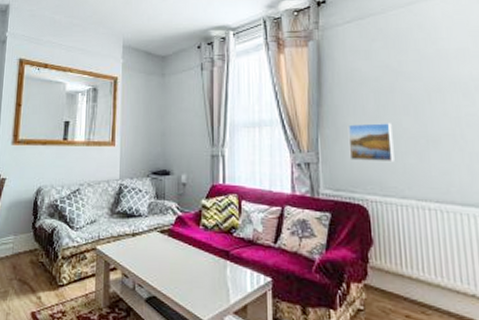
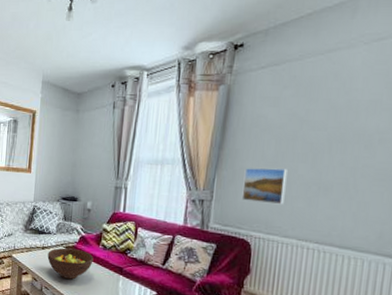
fruit bowl: none [139,232,194,272] -> present [47,247,94,280]

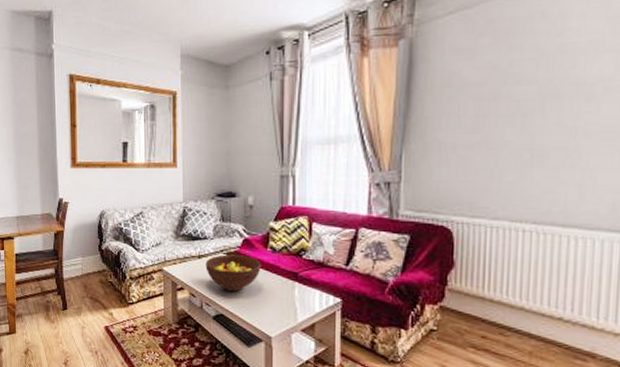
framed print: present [241,168,288,204] -> none [437,136,491,179]

